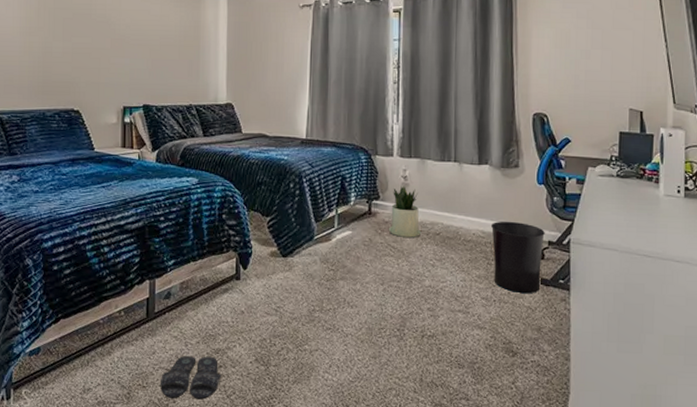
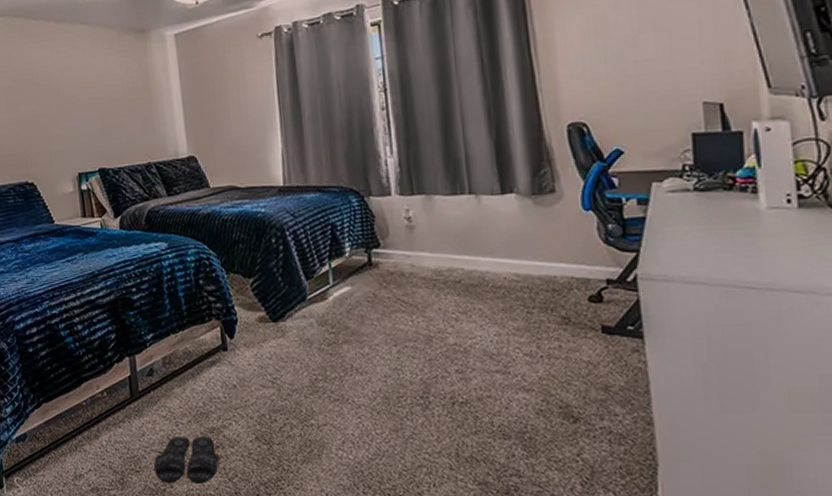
planter: present [388,186,422,238] -> none [395,229,438,289]
waste bin: present [490,221,545,294] -> none [525,259,601,346]

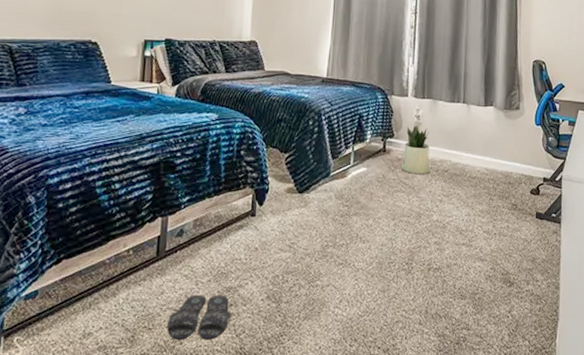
planter: none [395,229,438,289] -> present [401,125,432,174]

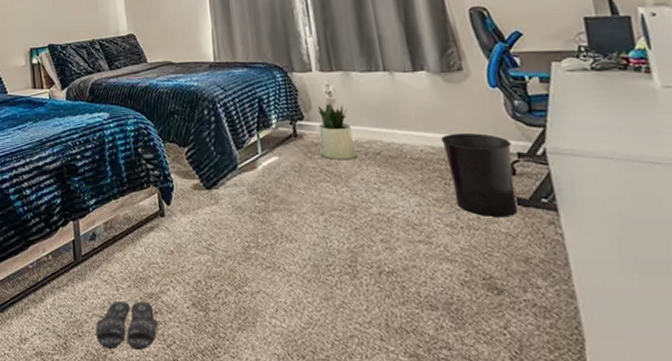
waste bin: none [493,159,541,227] -> present [440,132,517,218]

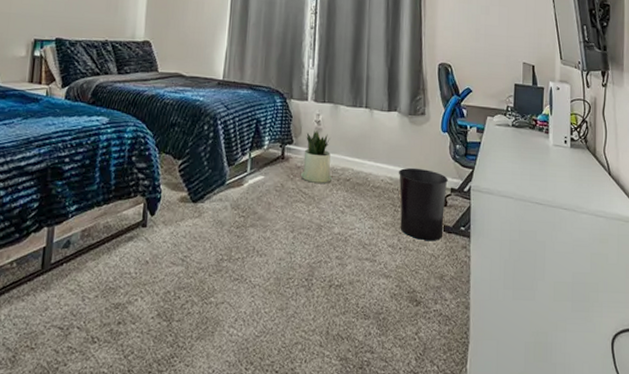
slippers: present [96,300,159,350] -> none [51,311,120,361]

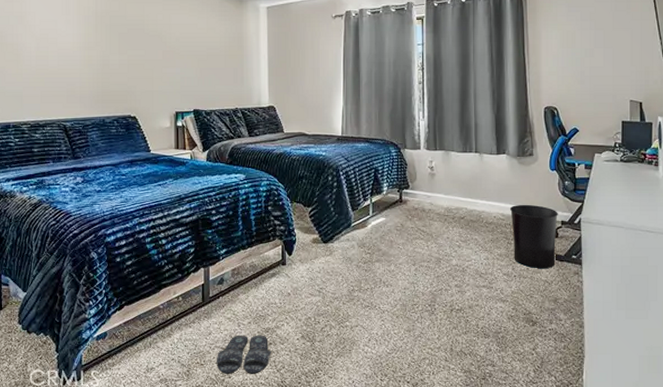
slippers: none [51,311,120,361] -> present [217,334,272,374]
planter: present [300,131,333,183] -> none [418,176,448,222]

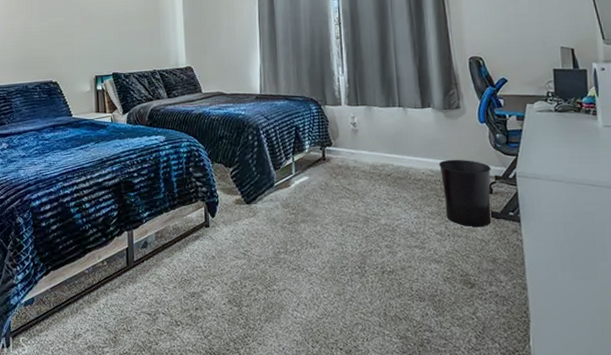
slippers: present [217,334,272,374] -> none [143,299,199,341]

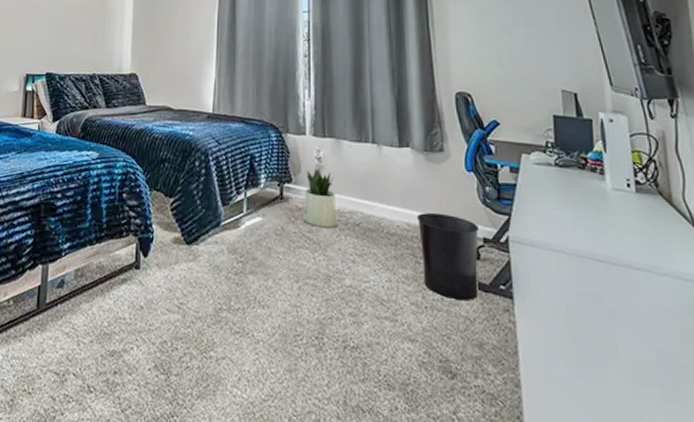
planter: none [342,132,374,180] -> present [302,168,340,228]

